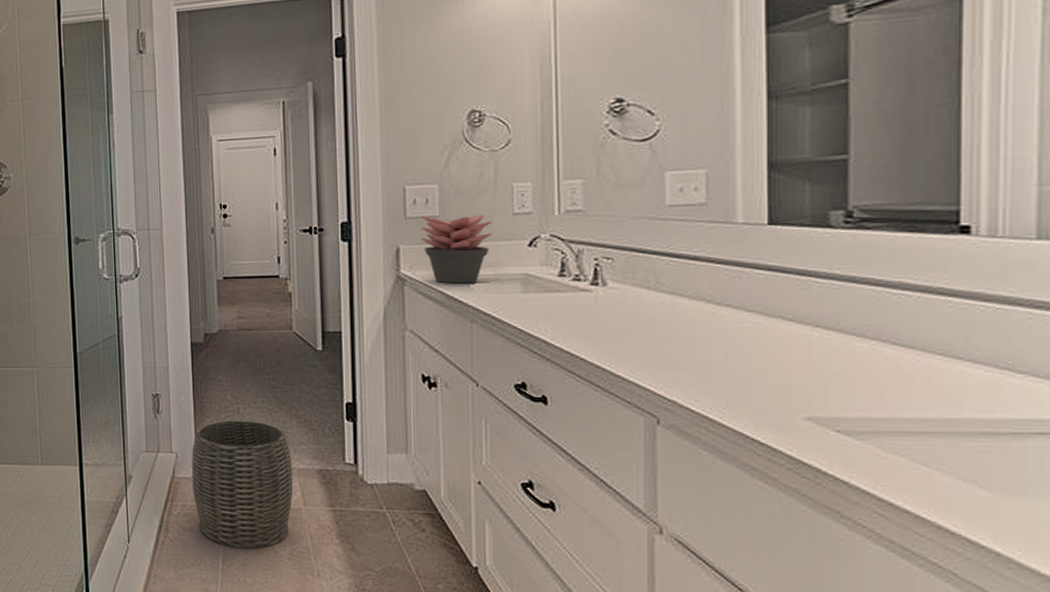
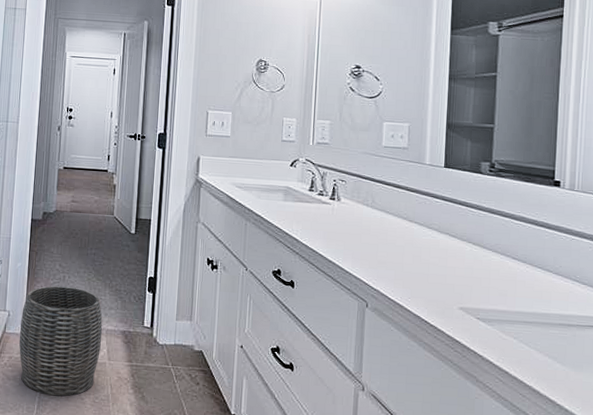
succulent plant: present [421,214,492,284] -> none [216,135,267,191]

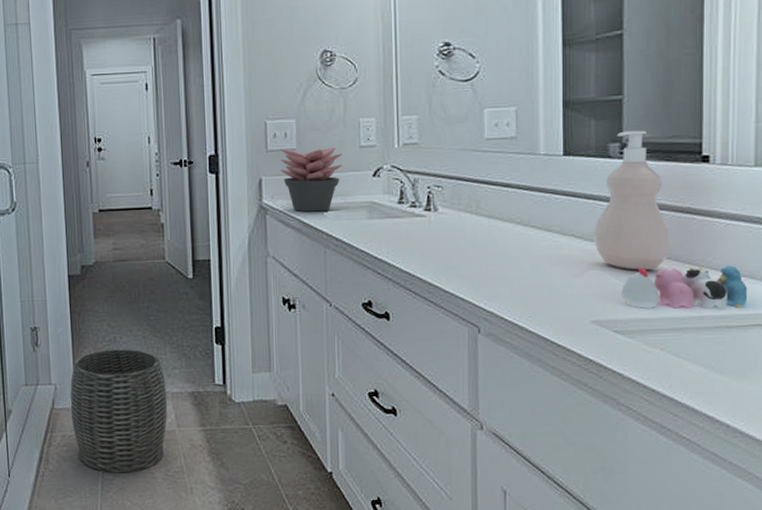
succulent plant: none [216,135,267,191] -> present [280,147,342,212]
soap bottle: none [464,153,528,270] -> present [593,130,672,270]
bath toy: none [484,267,587,311] -> present [621,265,748,309]

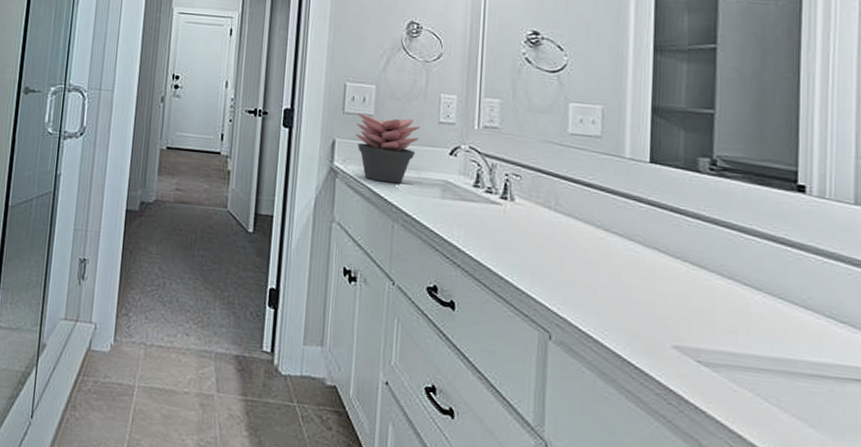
woven basket: present [70,349,167,474] -> none [106,294,211,436]
soap bottle: present [593,130,672,270] -> none [678,147,764,300]
bath toy: present [621,265,748,309] -> none [706,295,847,358]

